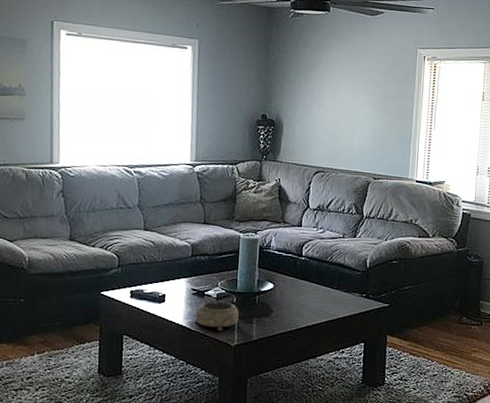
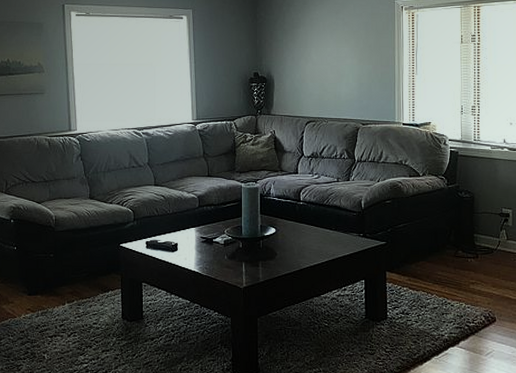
decorative bowl: present [194,301,239,332] -> none [205,247,245,275]

